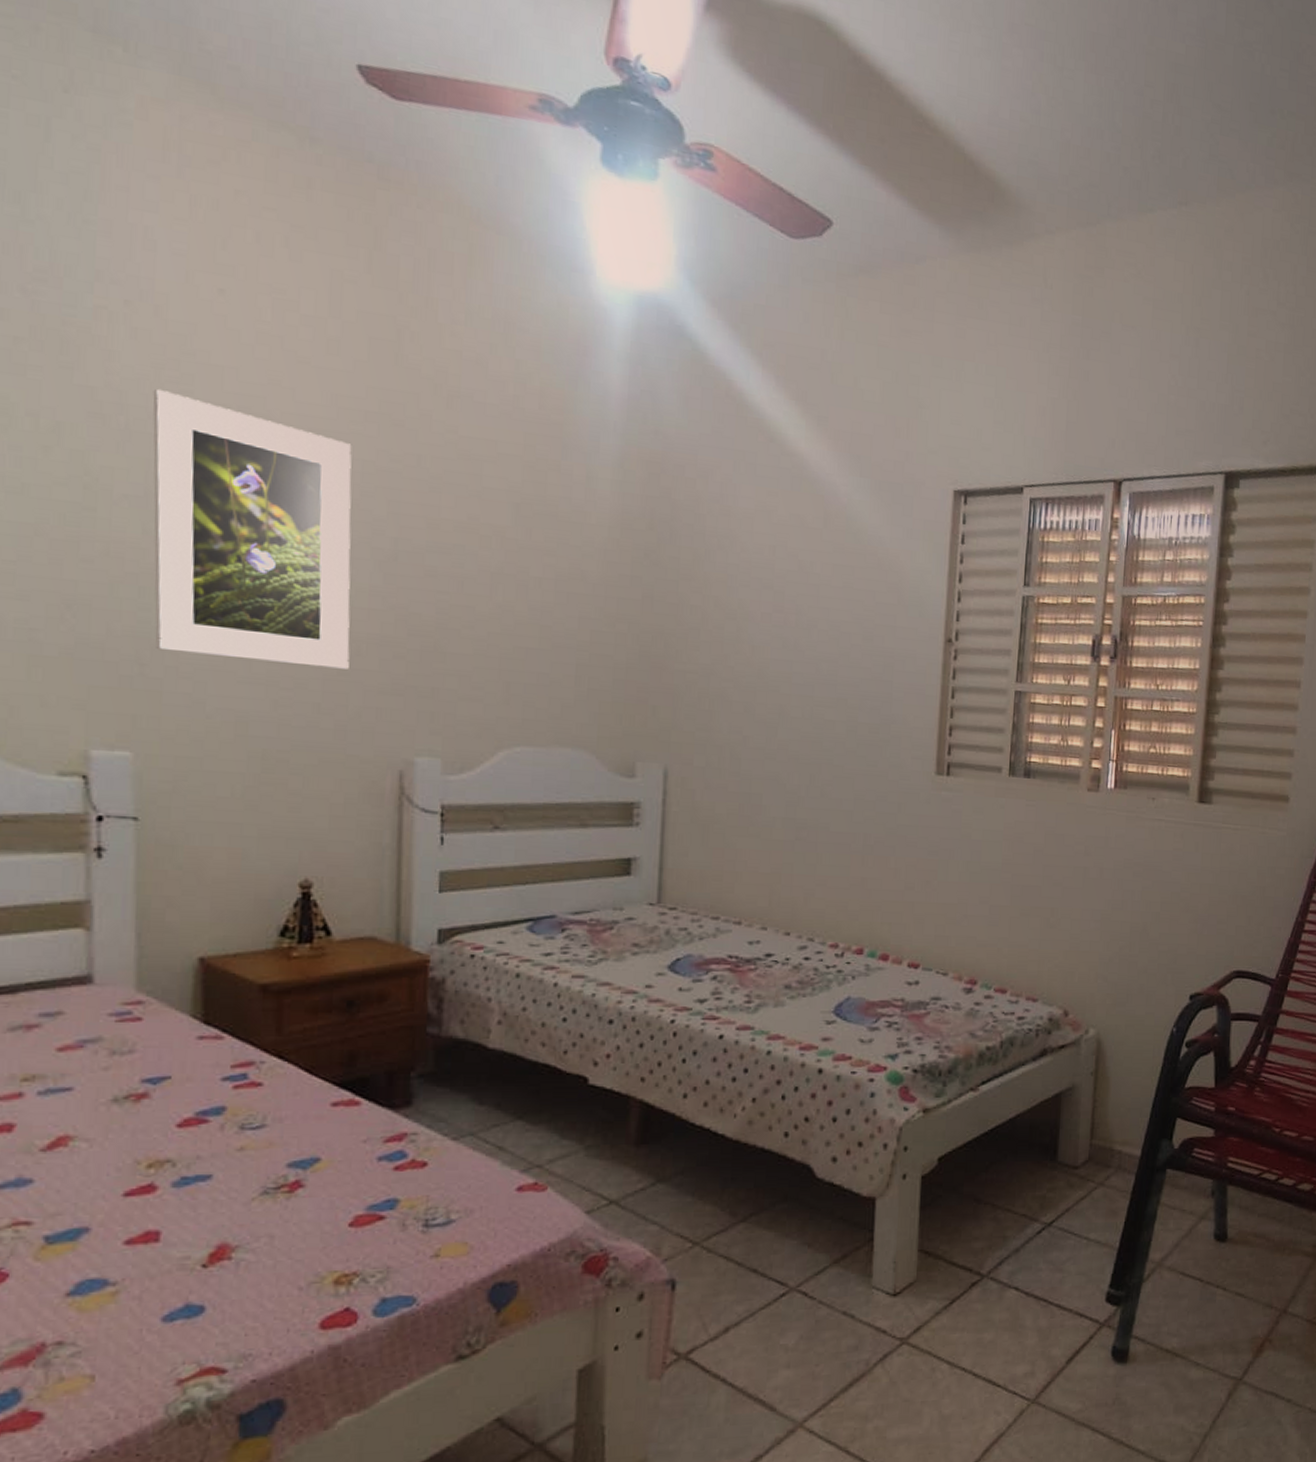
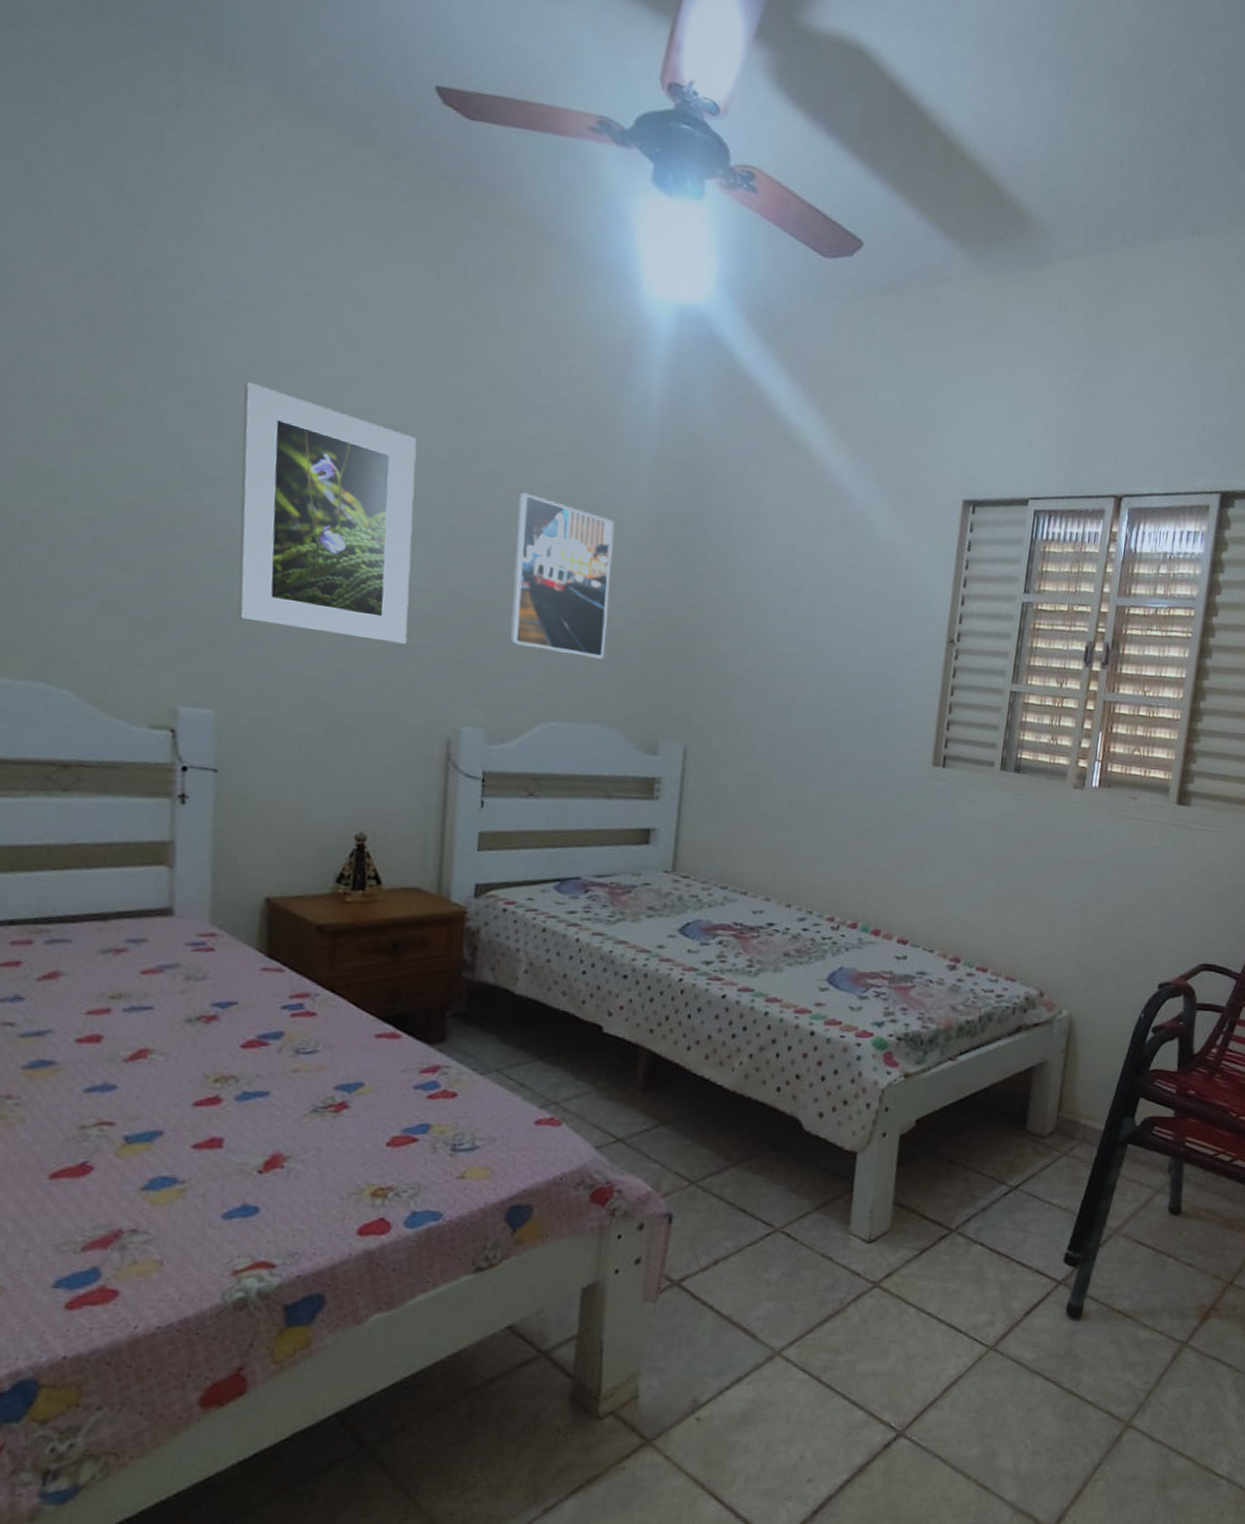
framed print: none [464,499,577,676] -> present [509,492,615,659]

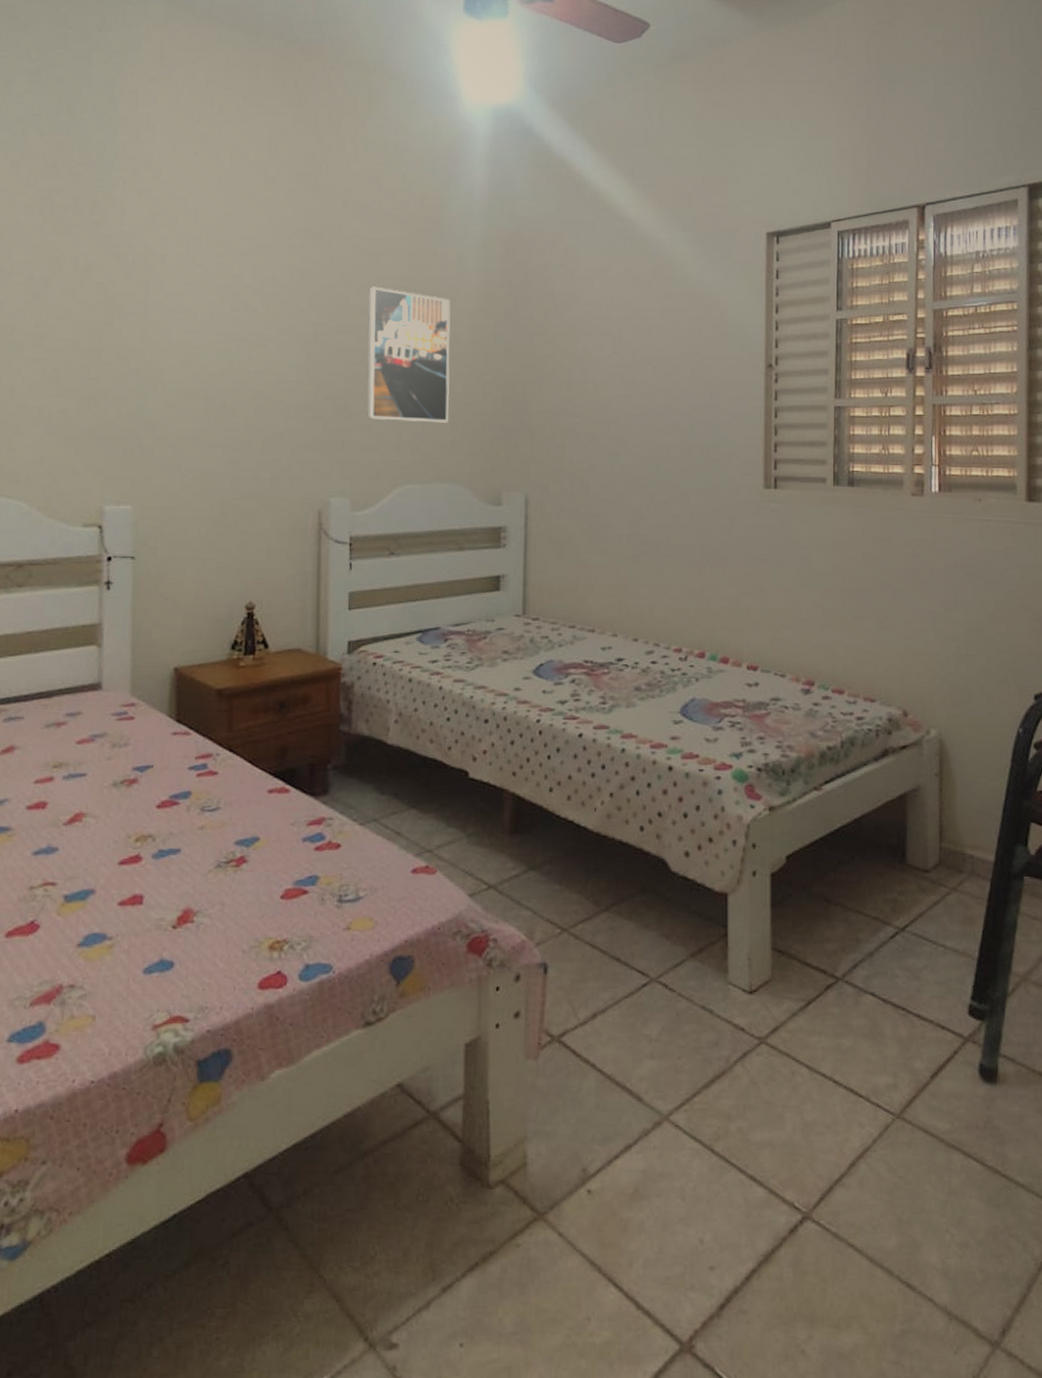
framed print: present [237,381,417,644] -> none [148,230,284,430]

